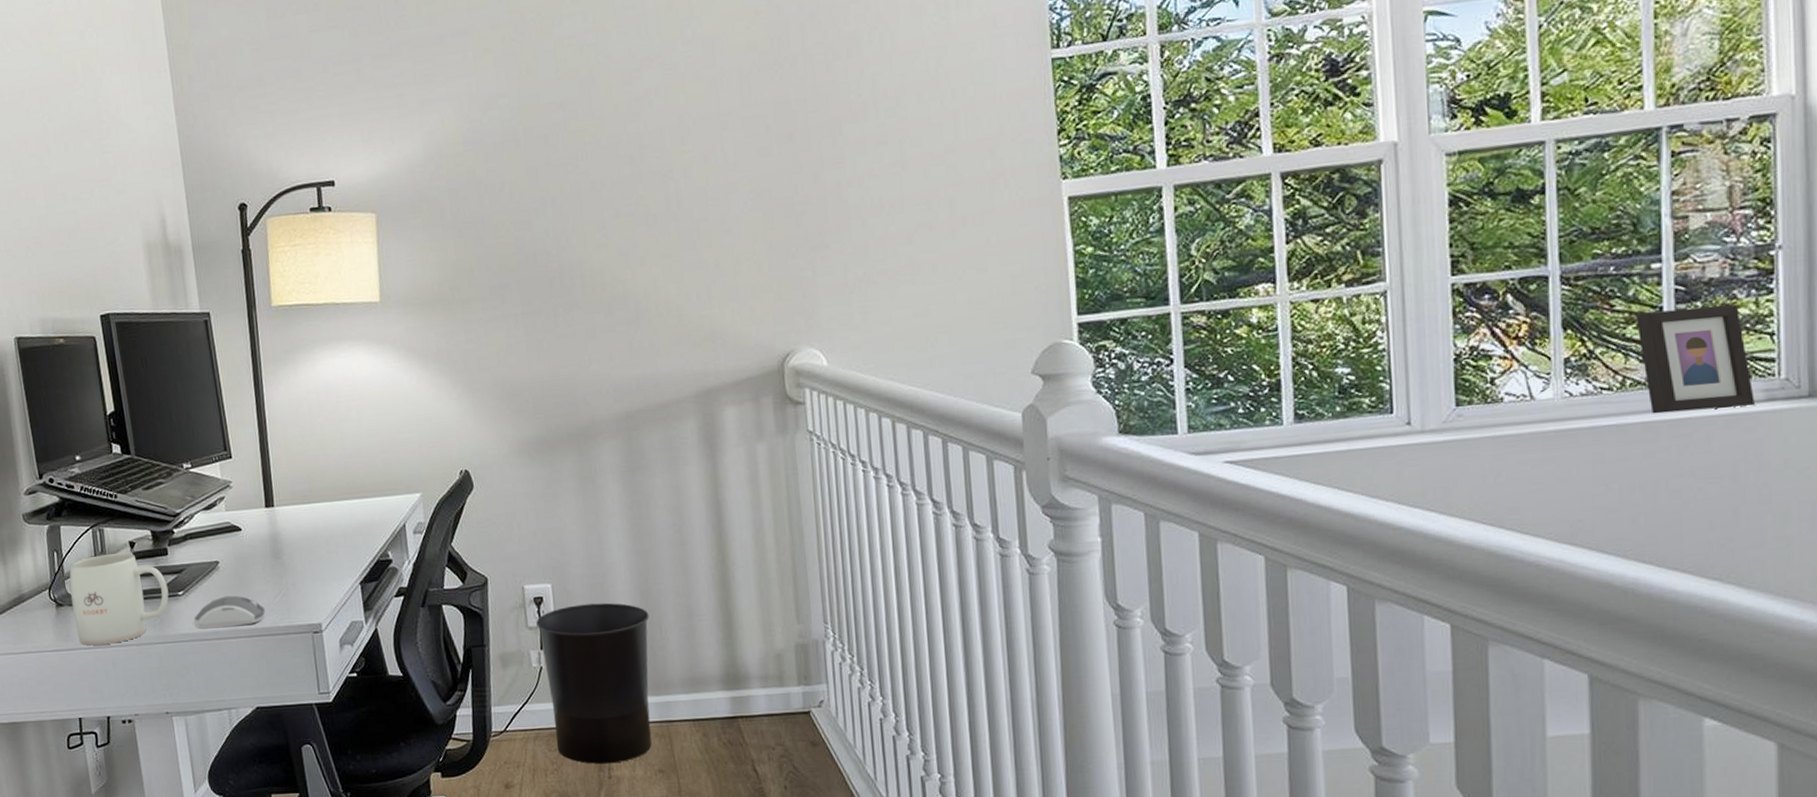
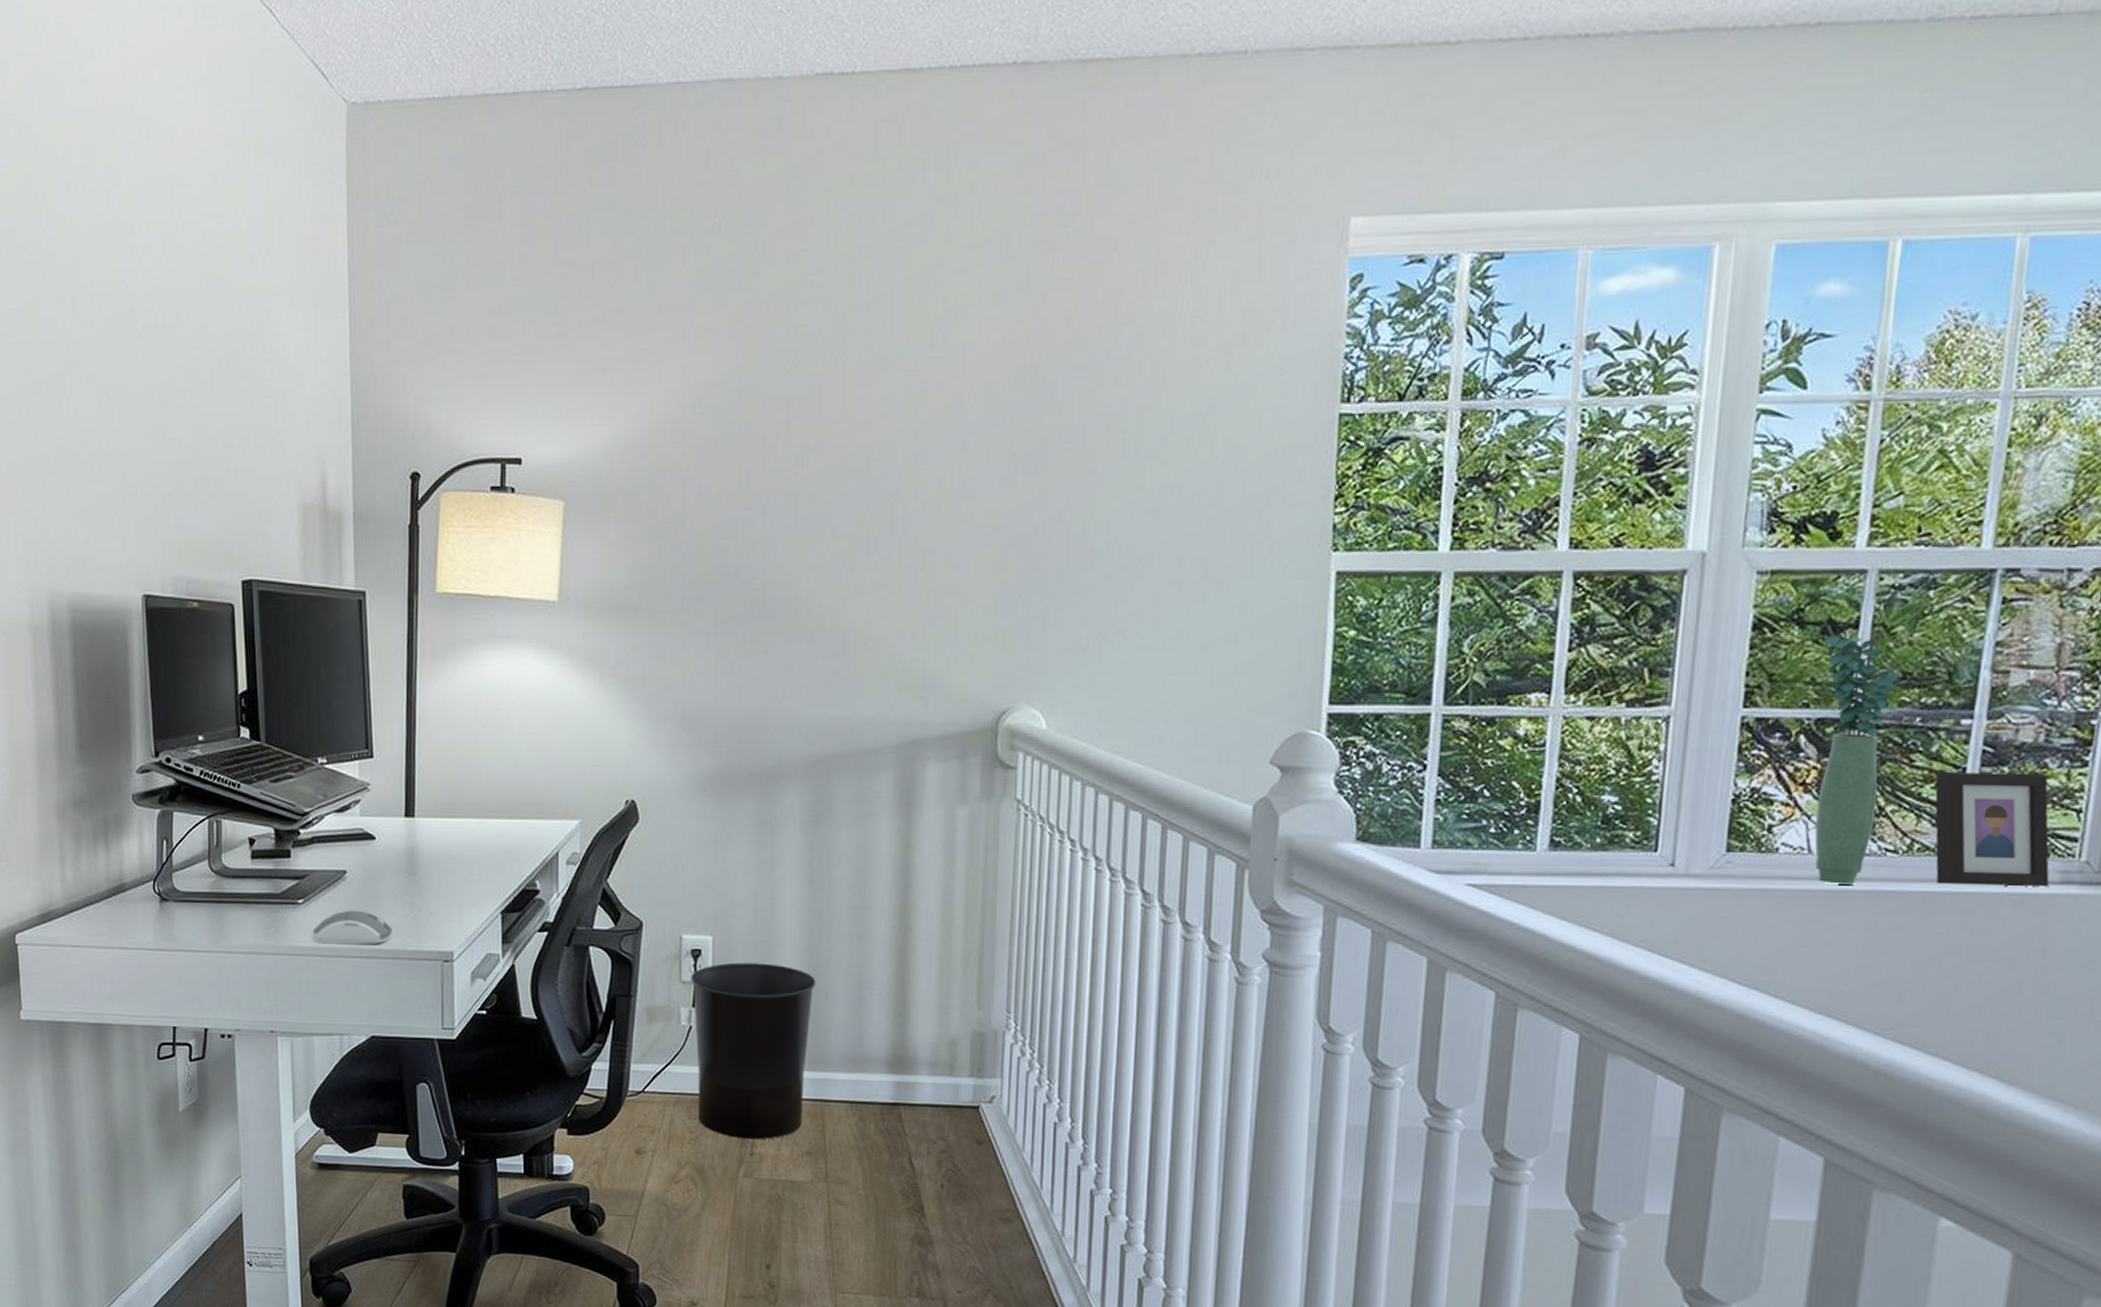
mug: present [69,553,169,646] -> none [177,849,287,949]
vase: none [1515,192,1590,425] -> present [1814,624,1901,884]

